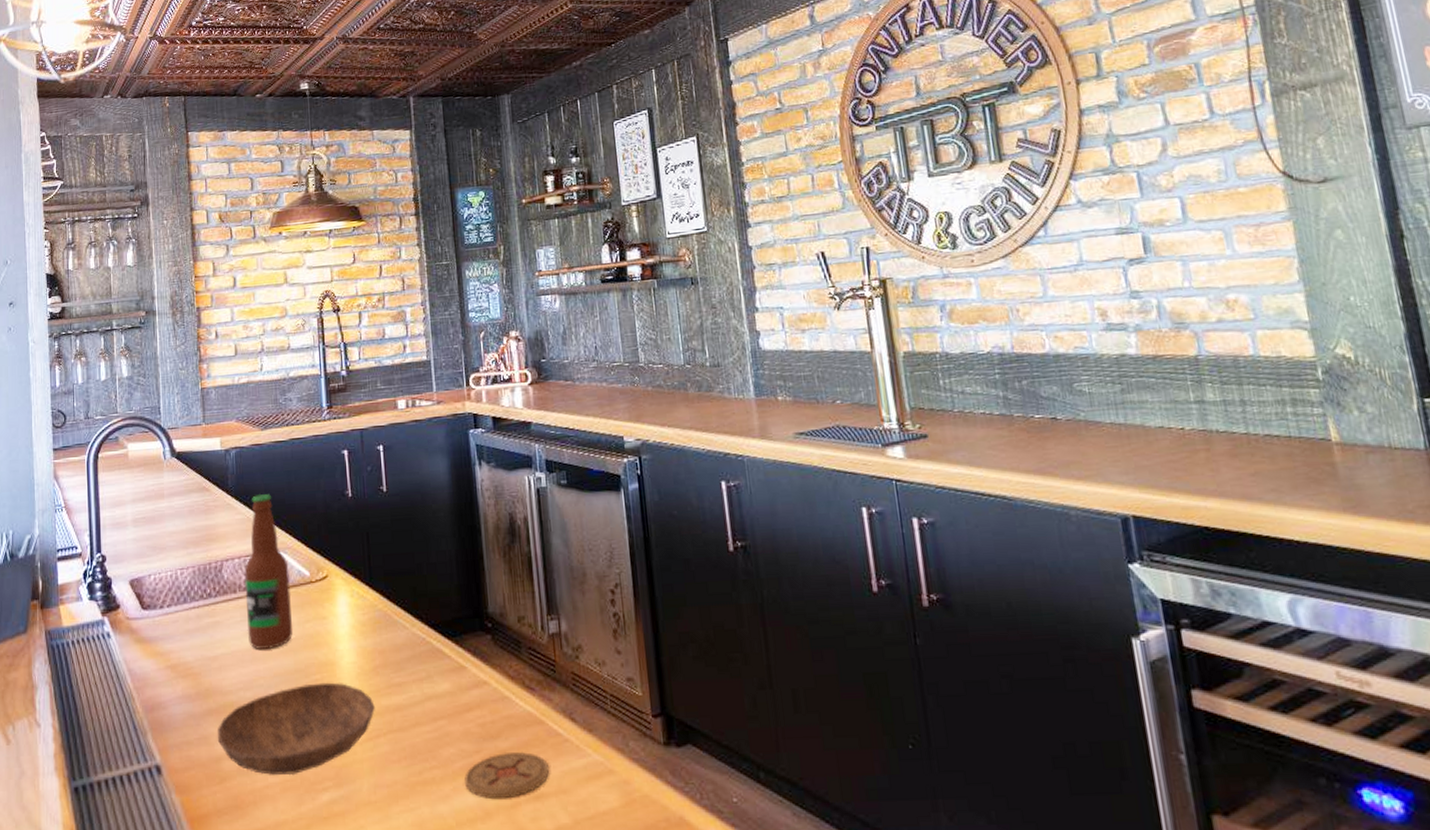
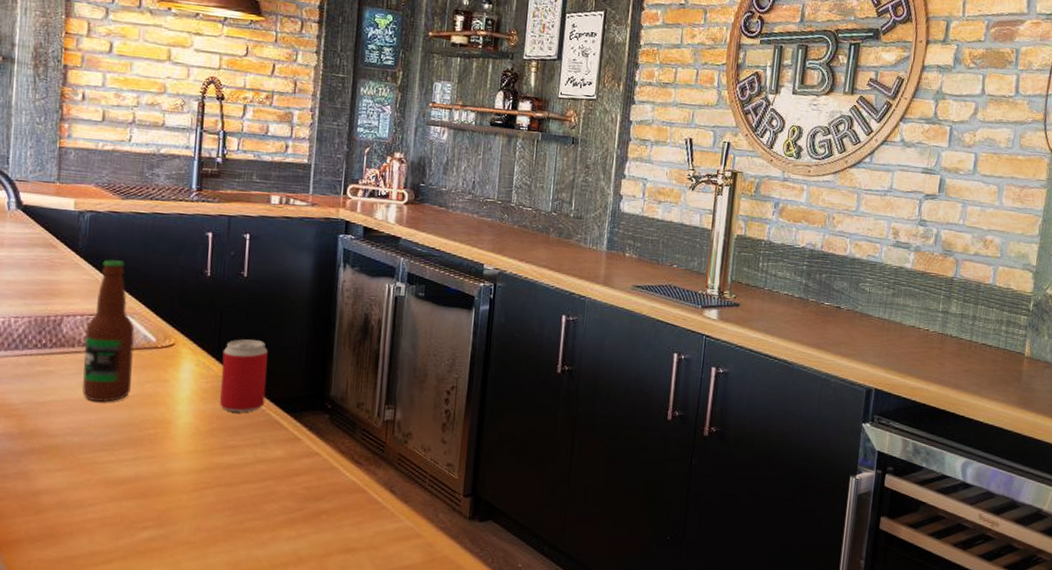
bowl: present [217,682,375,776] -> none [37,437,206,514]
beverage can: none [374,559,424,644] -> present [220,339,268,412]
coaster: present [465,751,550,800] -> none [283,512,364,550]

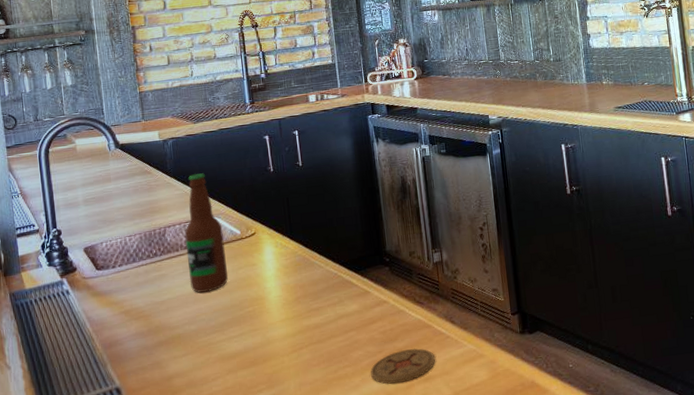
beverage can: present [220,339,268,412] -> none [294,216,336,280]
coaster: none [283,512,364,550] -> present [370,348,436,384]

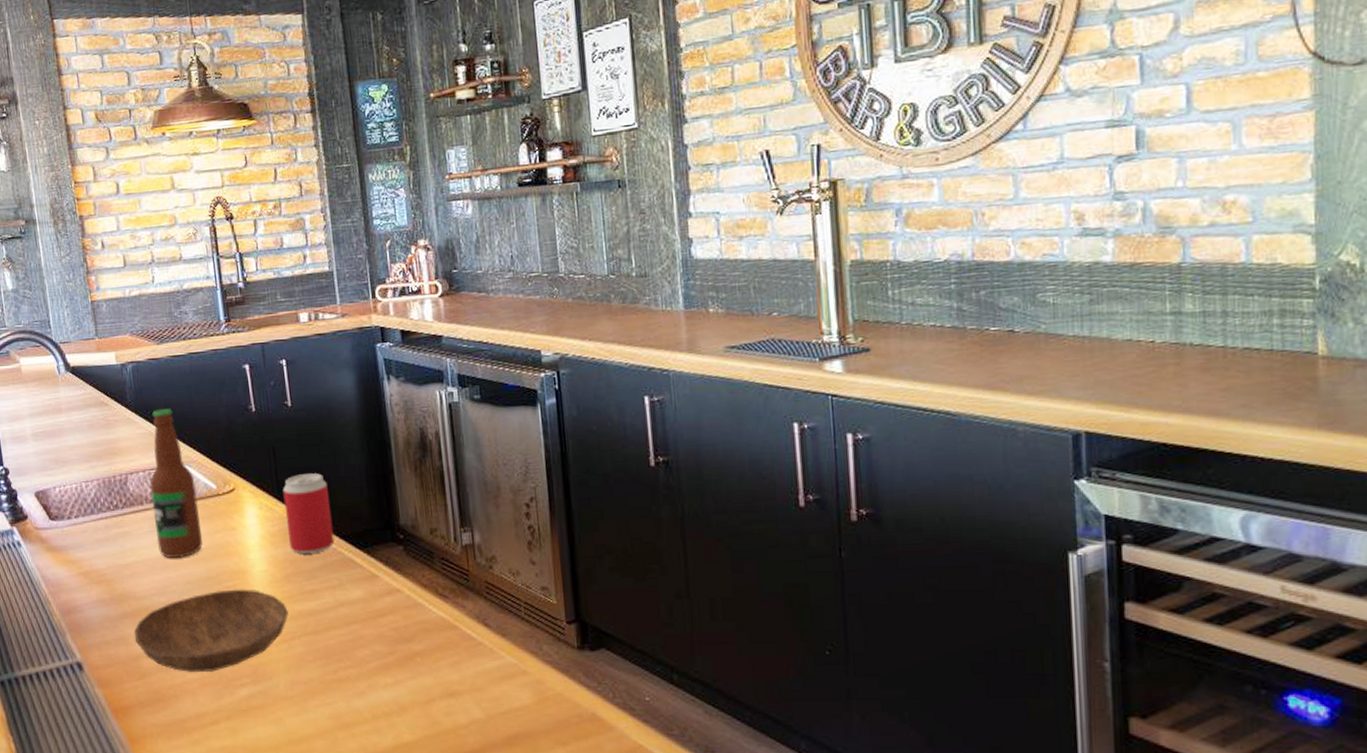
bowl: none [167,311,298,386] -> present [133,589,289,673]
beverage can: none [294,216,336,280] -> present [282,473,335,554]
coaster: present [370,348,436,384] -> none [379,653,464,696]

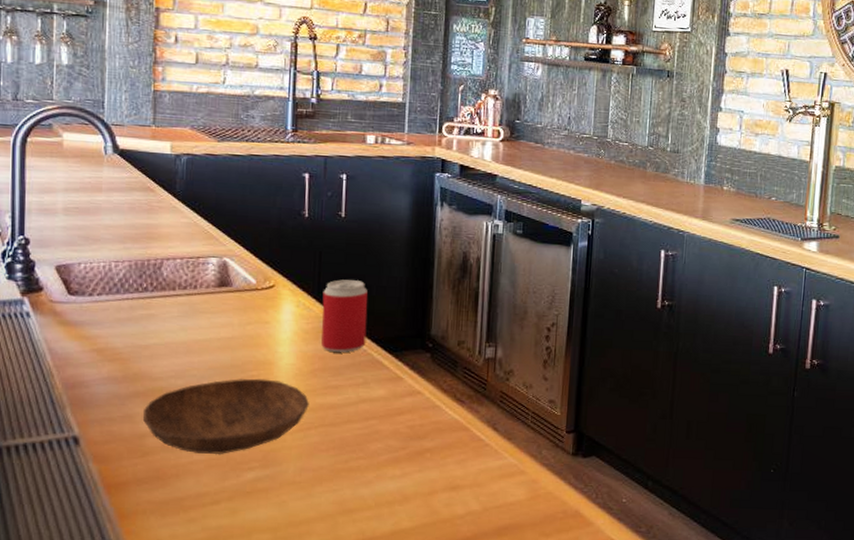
bottle: present [149,409,203,558] -> none [183,202,235,344]

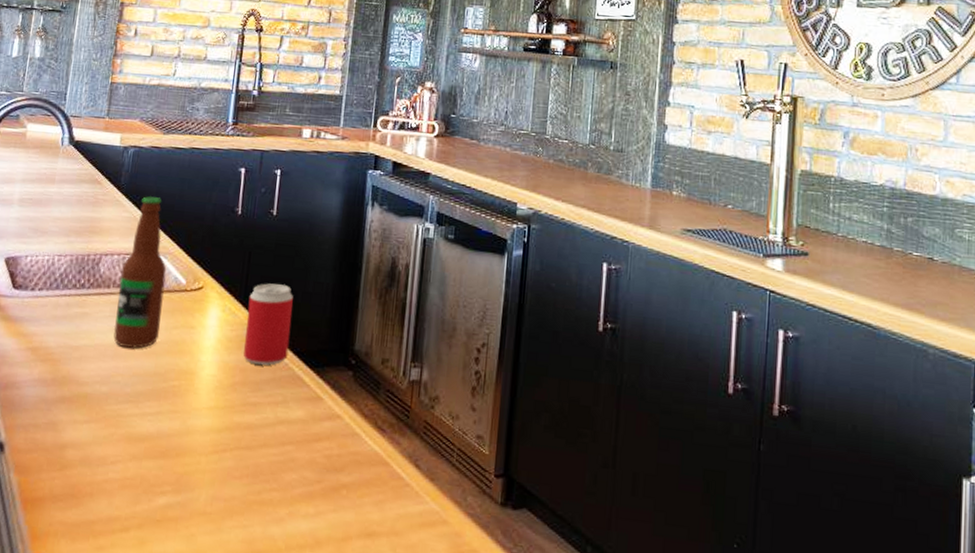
bowl: present [142,378,309,455] -> none [65,388,227,475]
bottle: none [183,202,235,344] -> present [113,196,167,348]

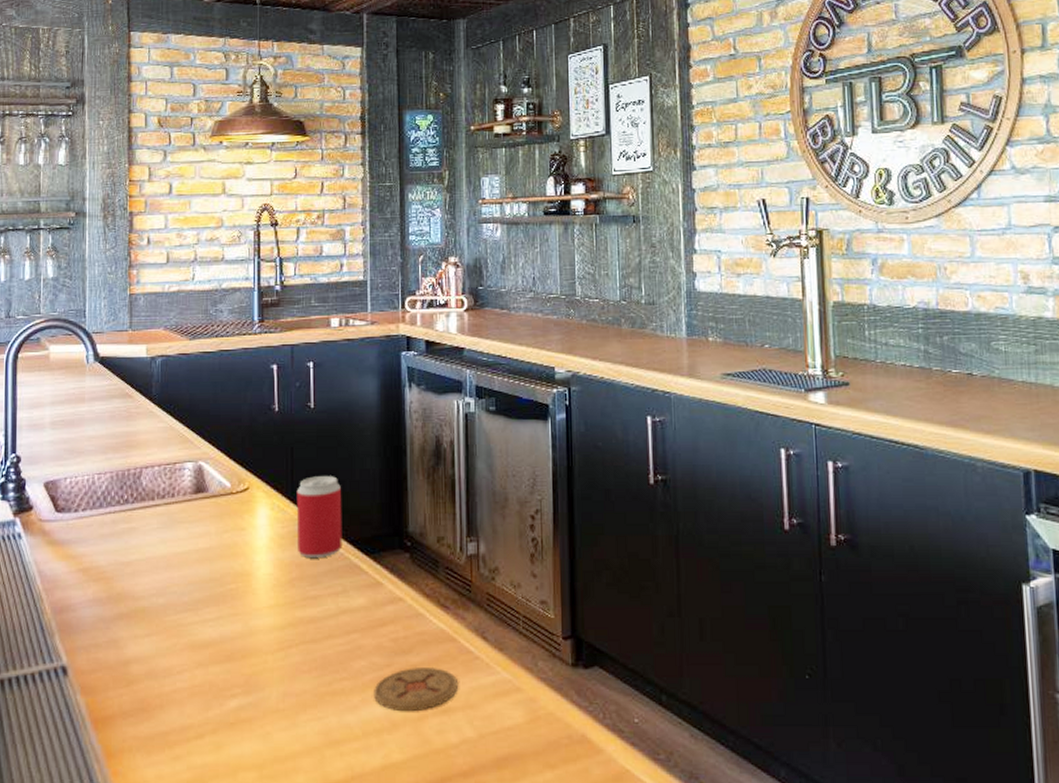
bottle: present [113,196,167,348] -> none [163,404,211,557]
coaster: none [301,486,386,532] -> present [374,666,459,712]

